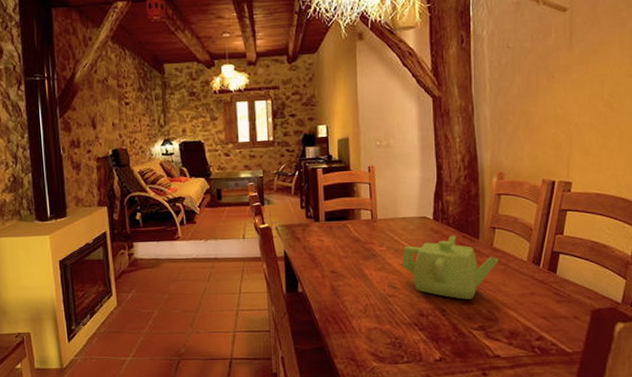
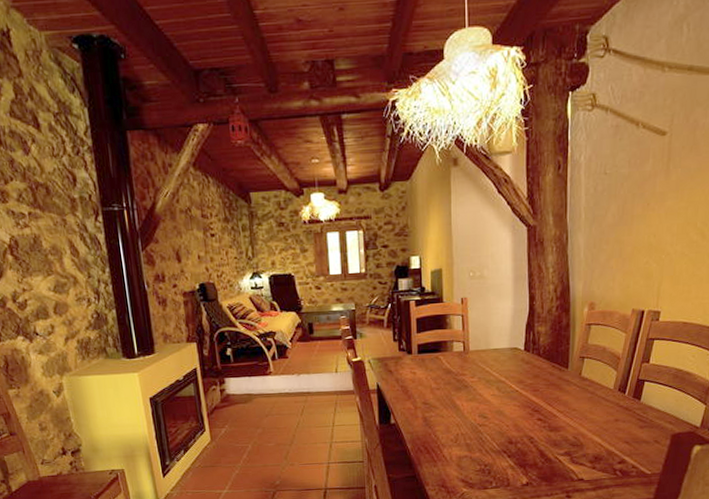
teapot: present [402,235,498,300] -> none [493,365,586,427]

